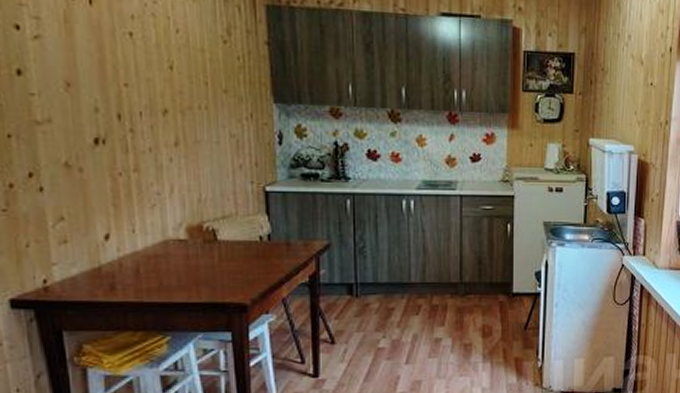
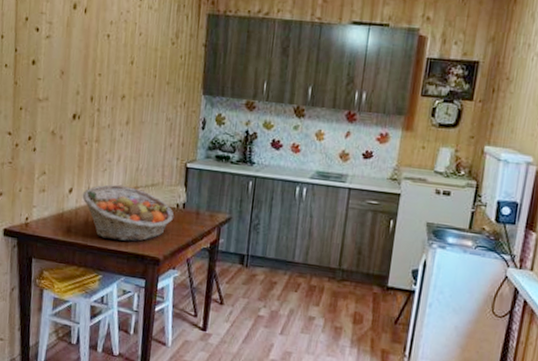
fruit basket: none [125,222,259,292] -> present [82,184,175,242]

